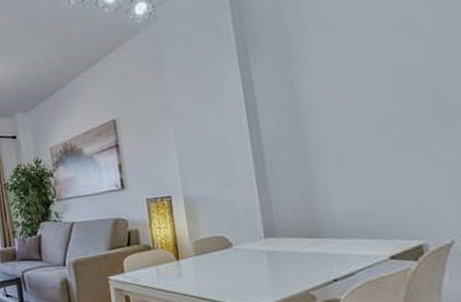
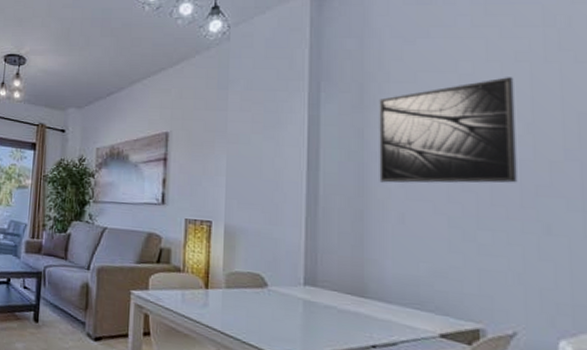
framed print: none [302,10,434,130] -> present [379,77,518,184]

